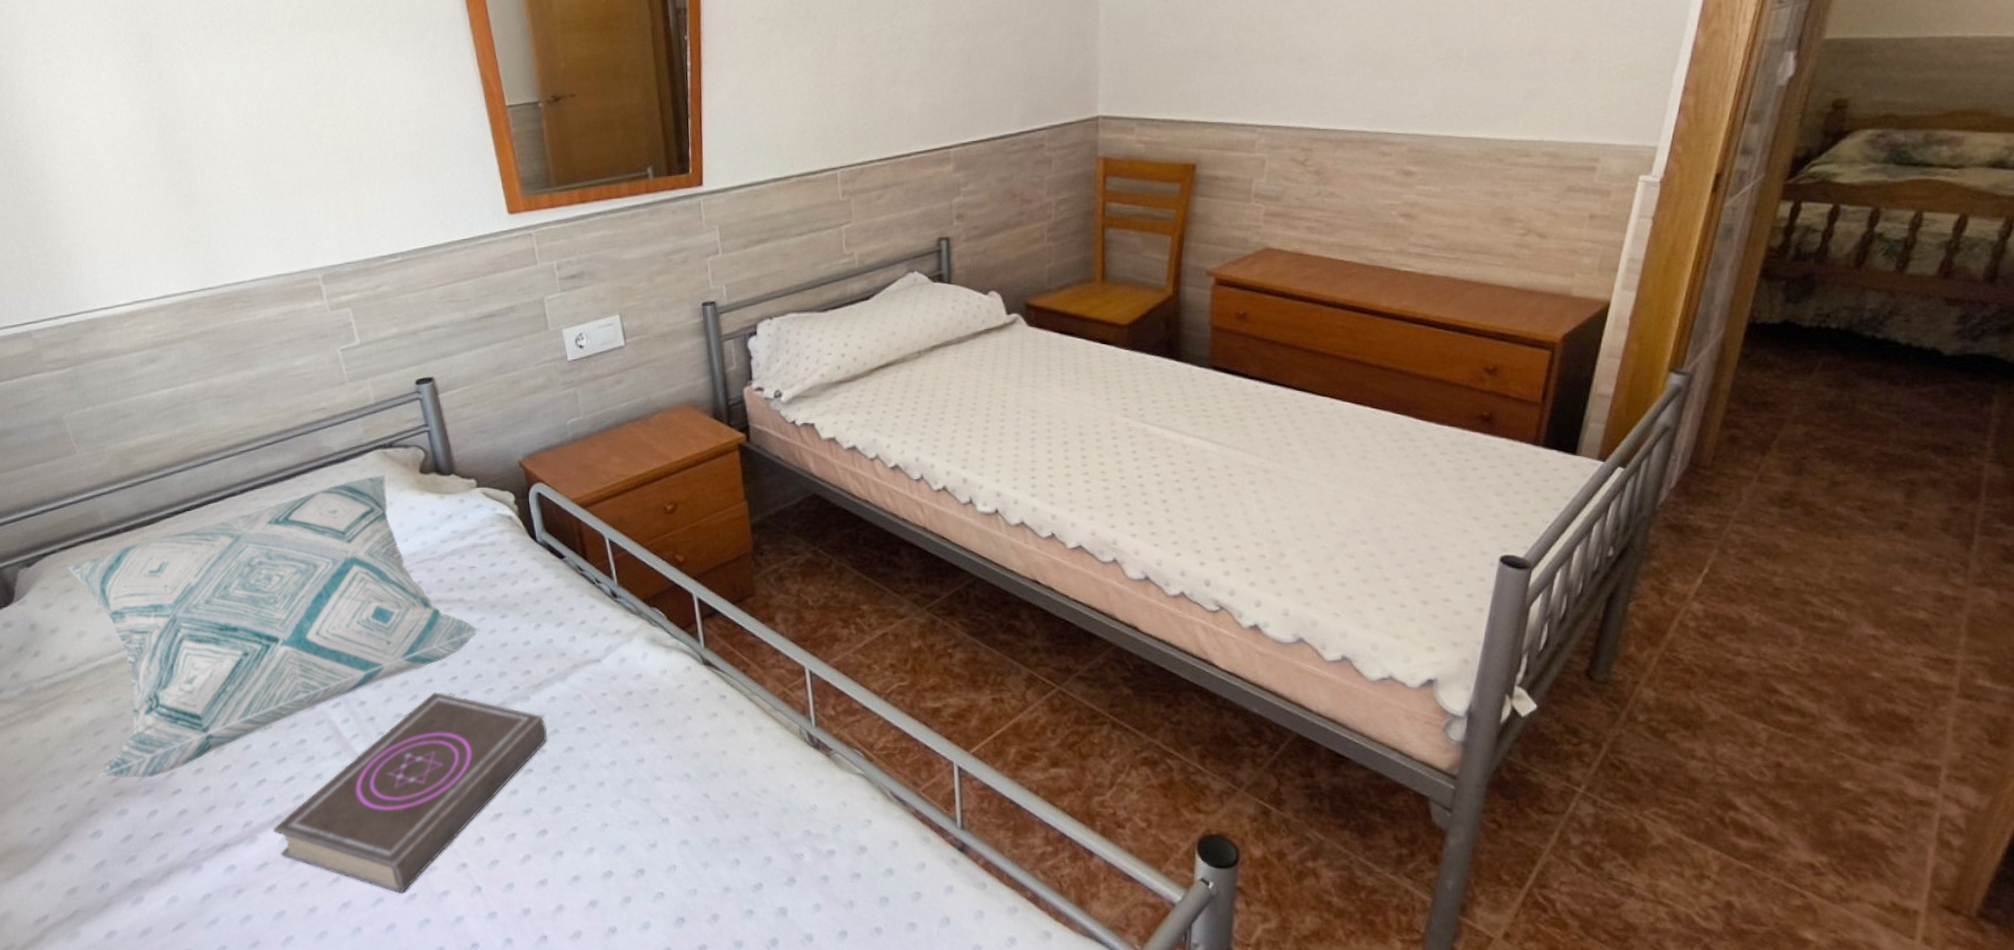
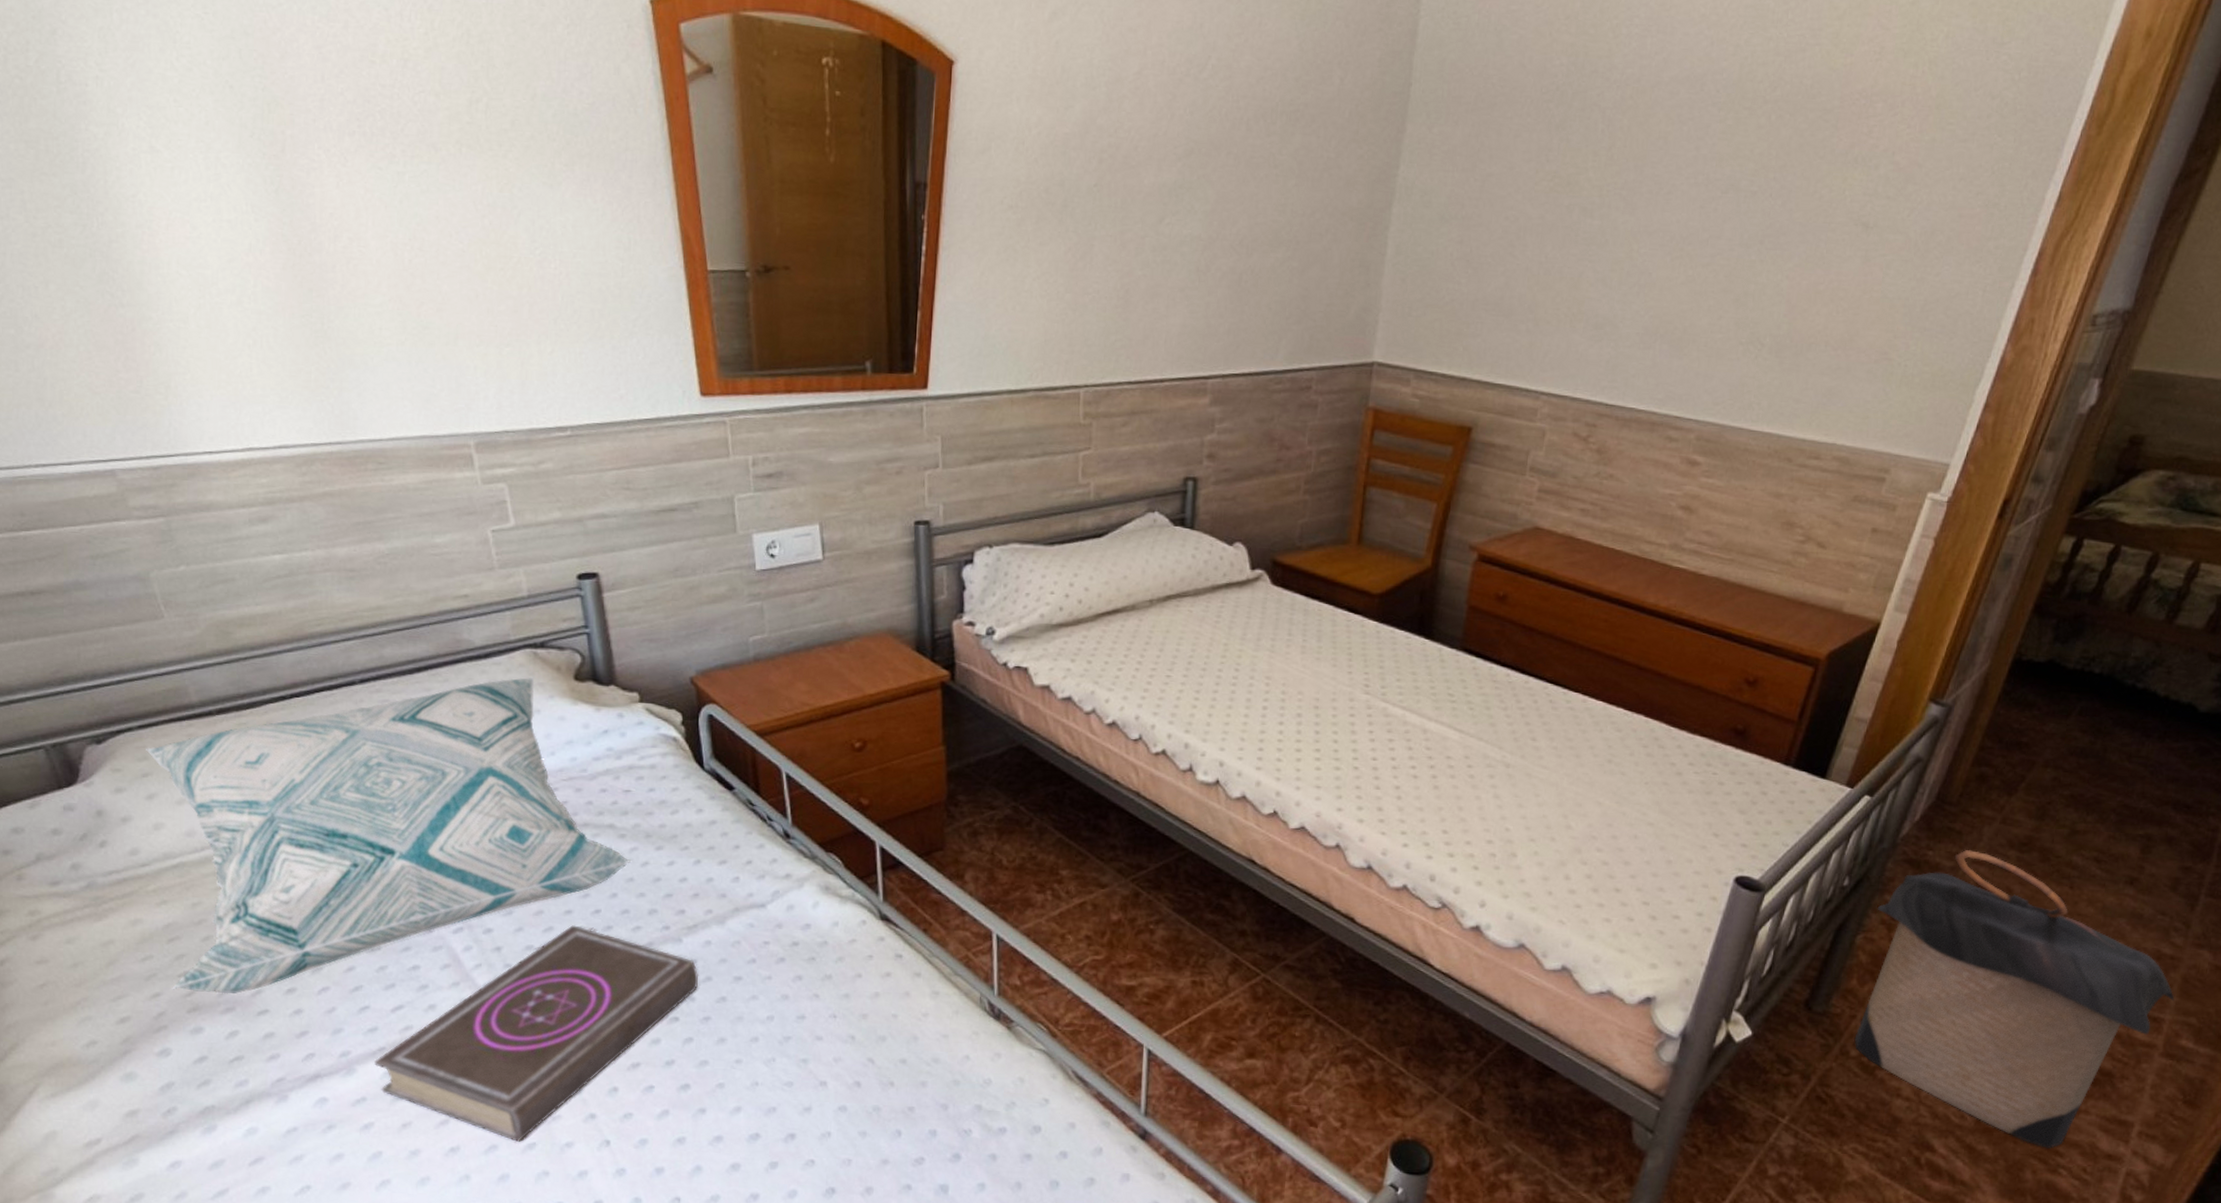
laundry hamper: none [1640,511,1964,798] -> present [1854,850,2175,1148]

